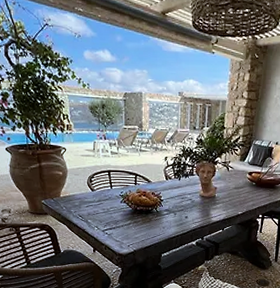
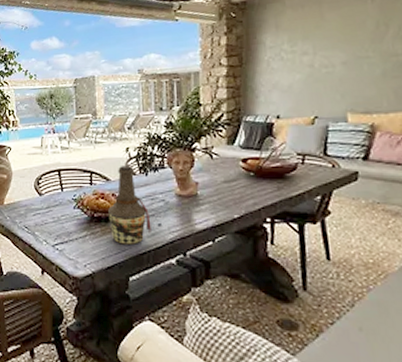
bottle: none [148,171,180,231] -> present [108,166,151,245]

